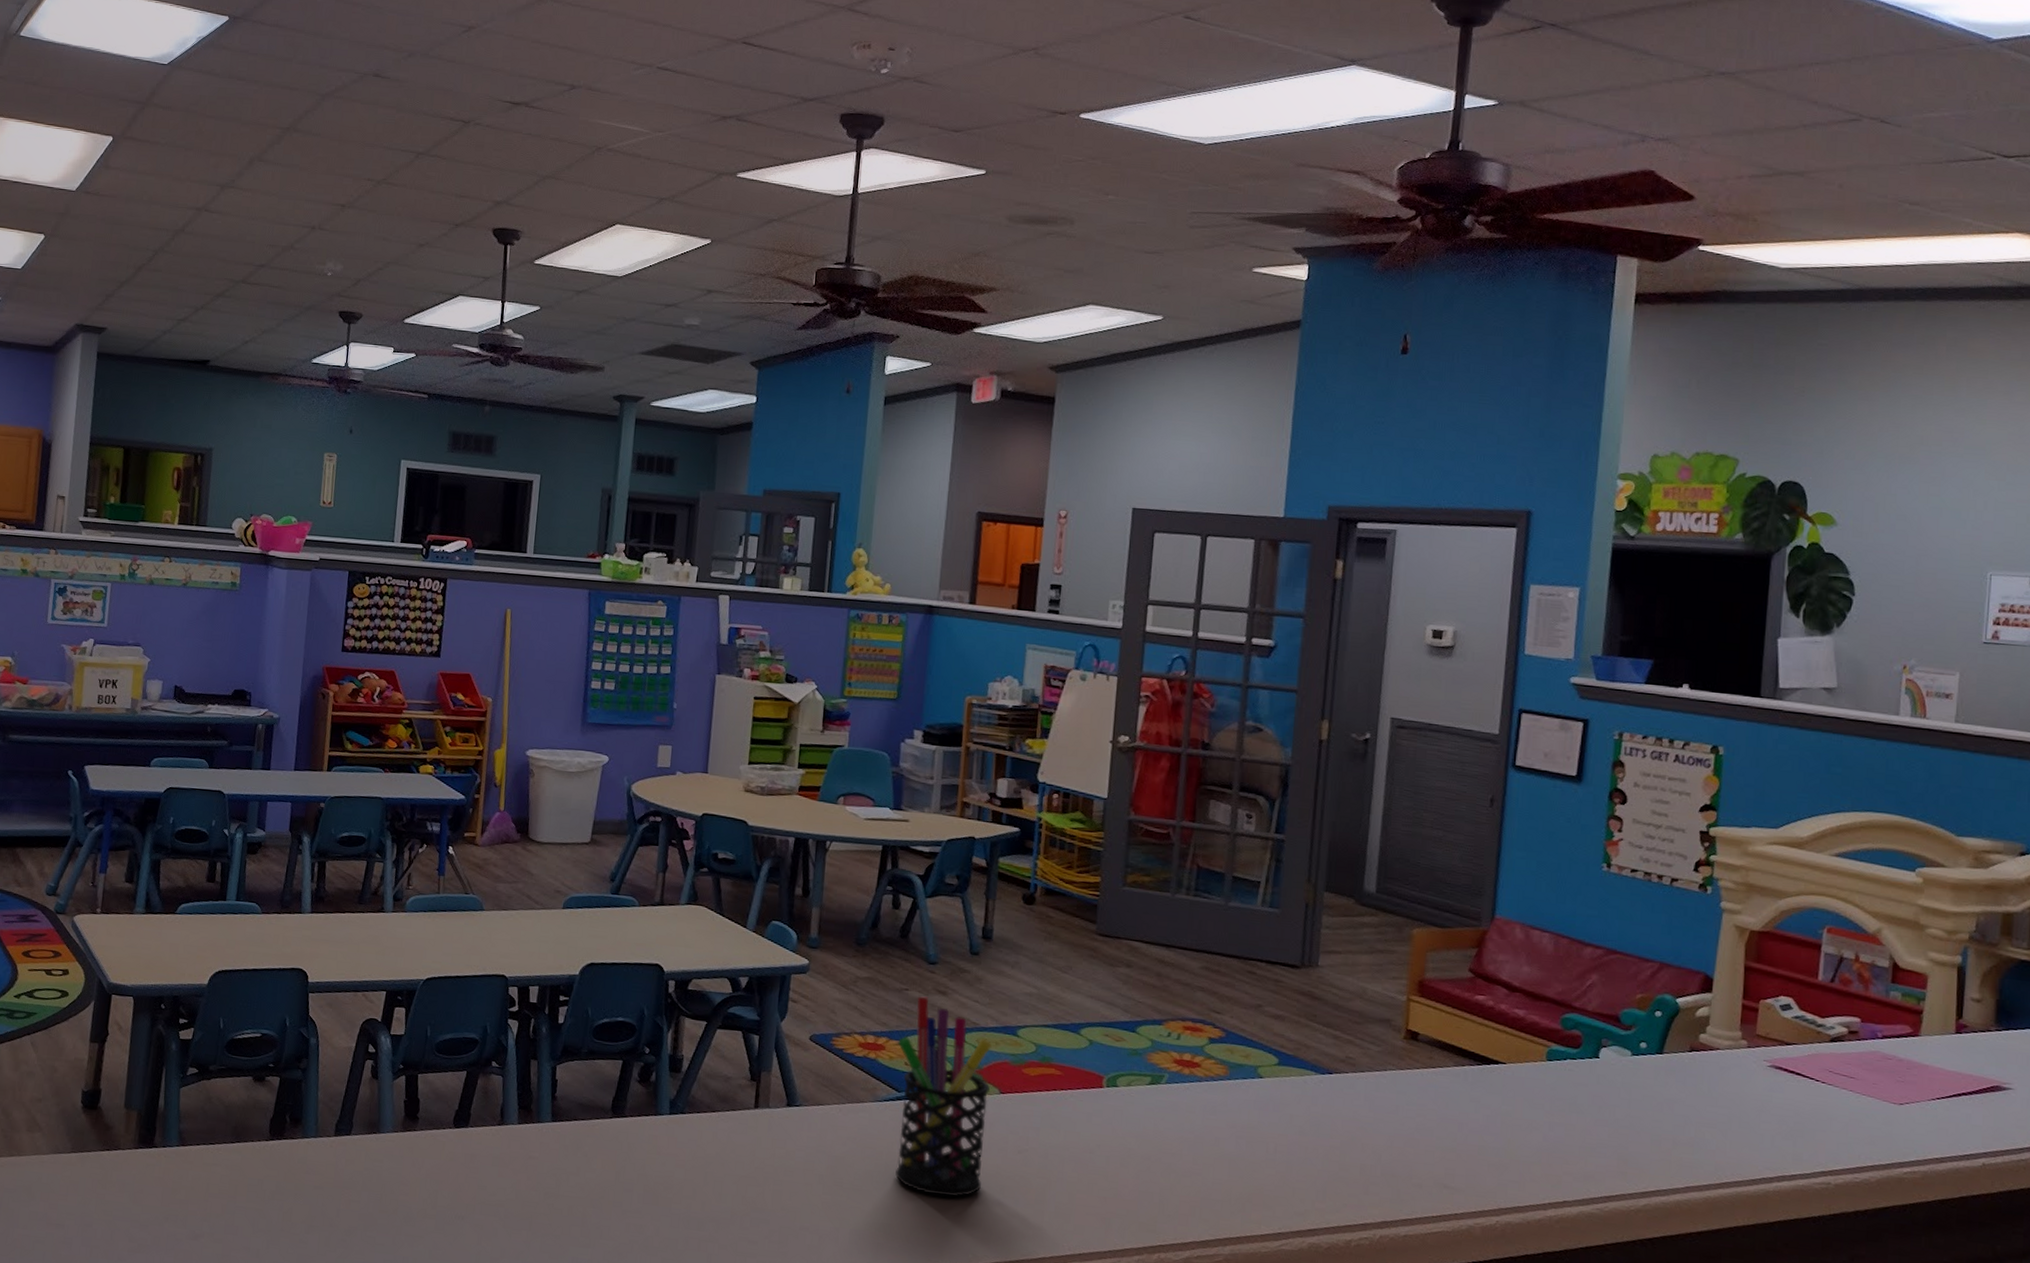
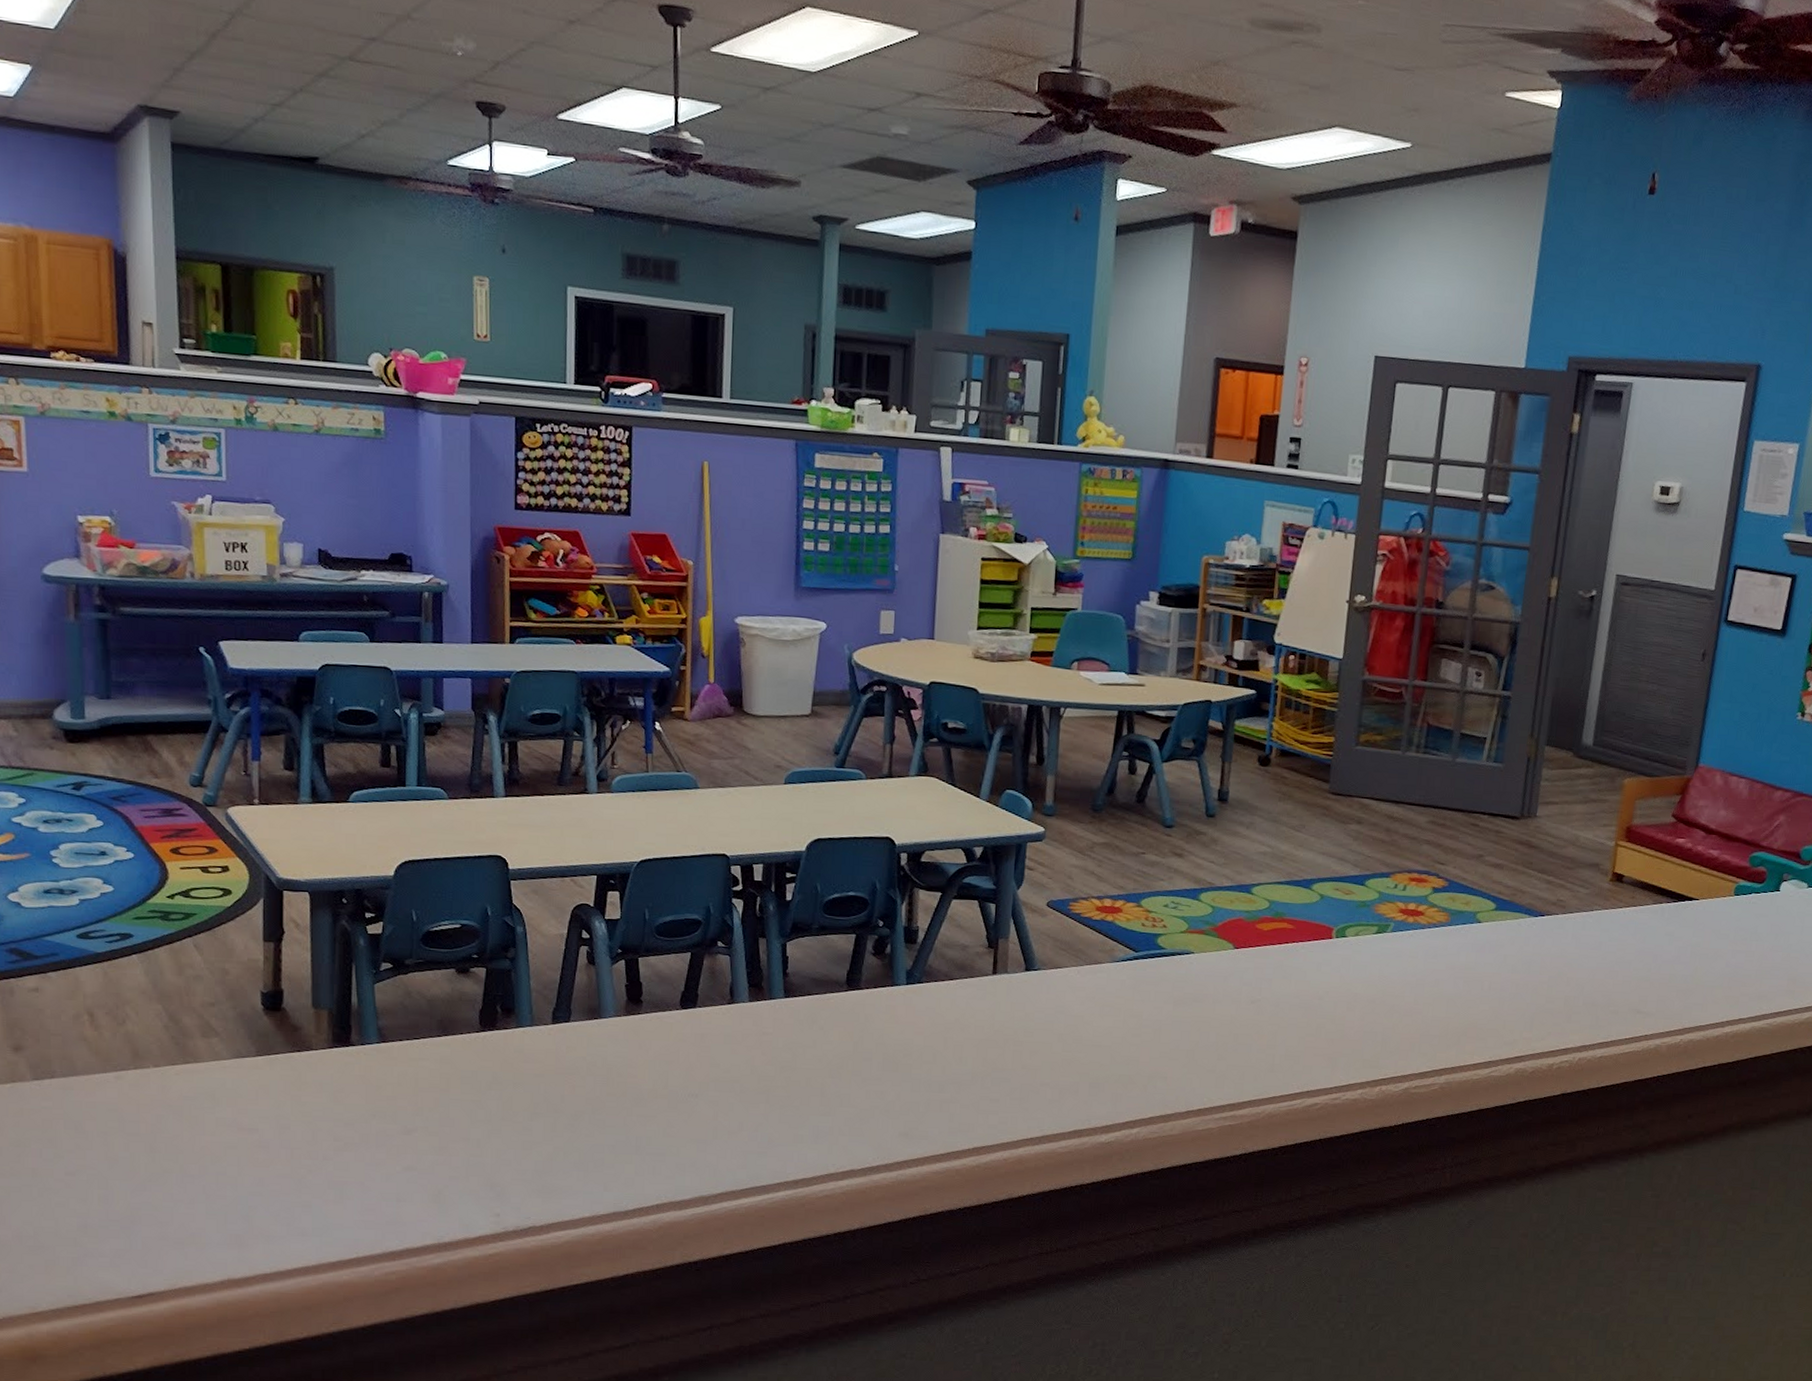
pen holder: present [895,996,992,1198] -> none [1133,859,1227,1047]

